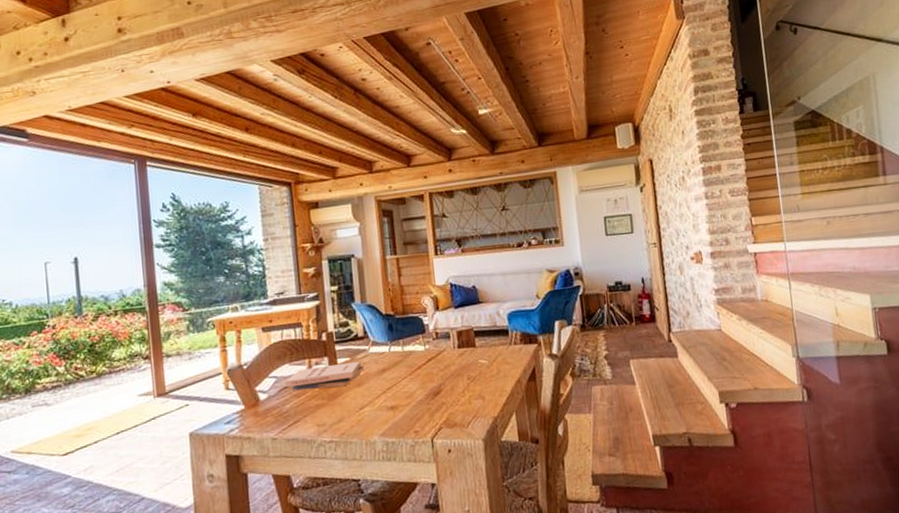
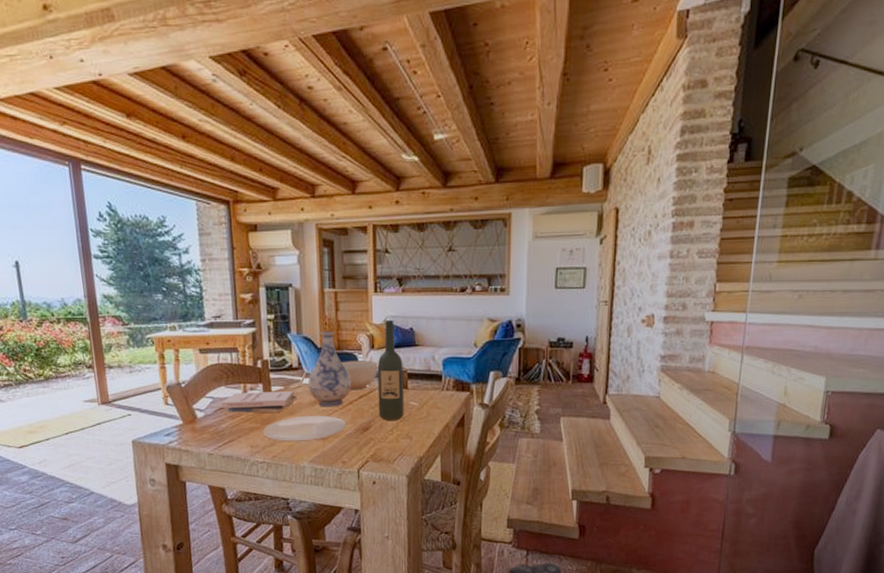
plate: none [329,383,416,418] -> present [262,415,346,443]
vase: none [374,295,419,375] -> present [307,330,352,407]
bowl: none [407,322,444,355] -> present [341,361,378,390]
wine bottle: none [443,279,475,383] -> present [377,319,404,421]

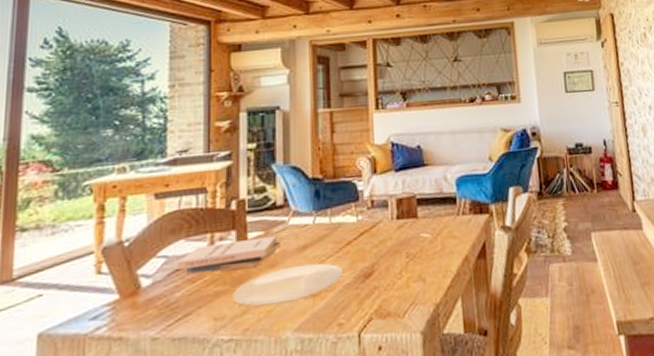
vase: present [307,330,352,407] -> none [295,156,350,253]
bowl: present [341,361,378,390] -> none [338,188,382,227]
wine bottle: present [377,319,404,421] -> none [380,138,415,261]

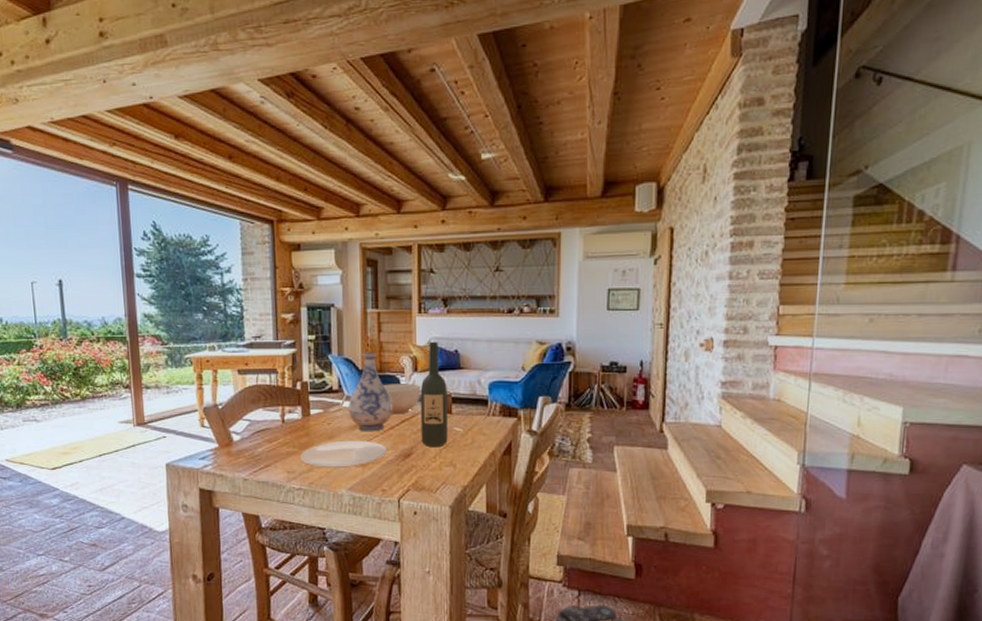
books: present [176,235,280,273] -> none [257,414,336,437]
vase: none [295,156,350,253] -> present [348,351,393,432]
bowl: none [338,188,382,227] -> present [383,384,421,415]
wine bottle: none [380,138,415,261] -> present [420,341,448,448]

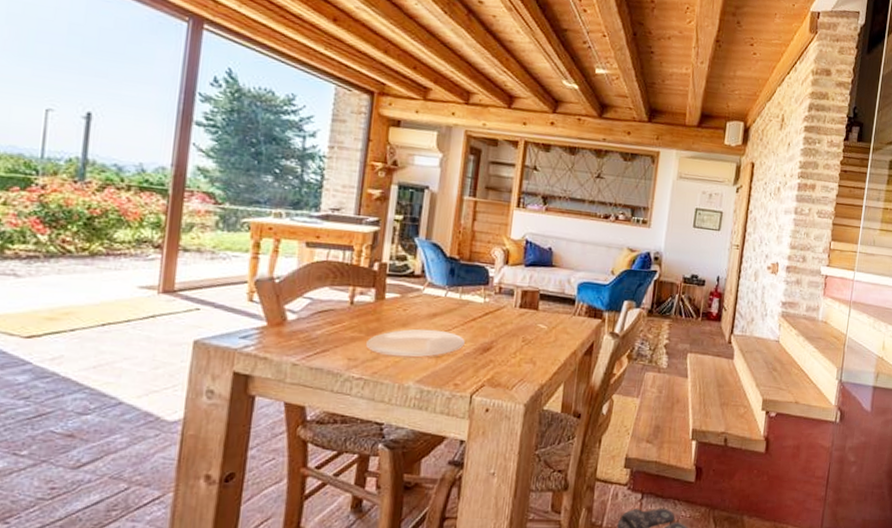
vase: present [348,351,393,432] -> none [428,239,479,323]
bowl: present [383,384,421,415] -> none [470,274,510,307]
wine bottle: present [420,341,448,448] -> none [503,236,537,343]

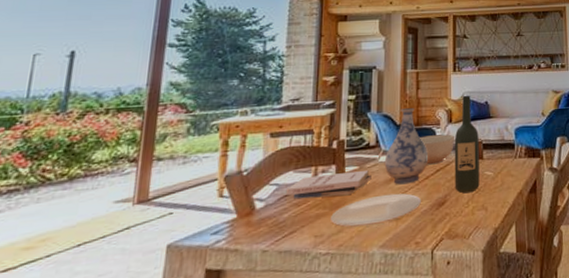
books: none [319,295,414,323] -> present [285,169,372,199]
vase: none [428,239,479,323] -> present [384,107,429,185]
bowl: none [470,274,510,307] -> present [420,134,455,165]
wine bottle: none [503,236,537,343] -> present [454,95,480,194]

